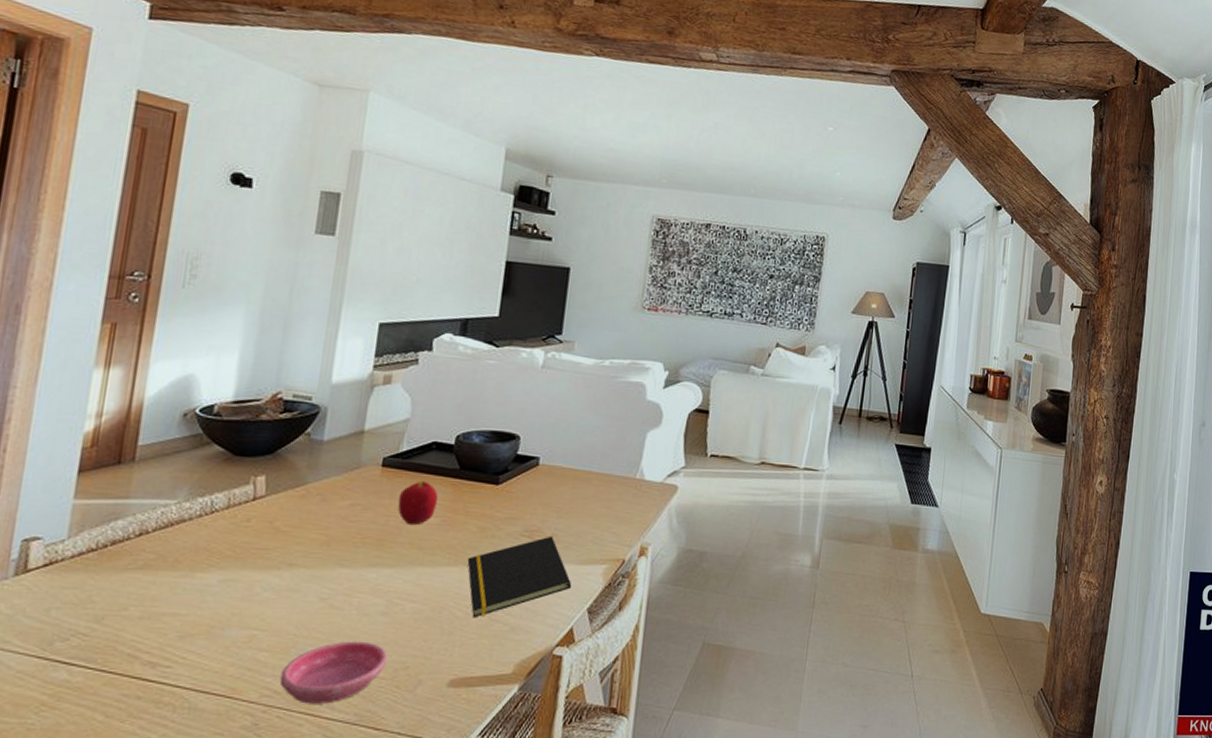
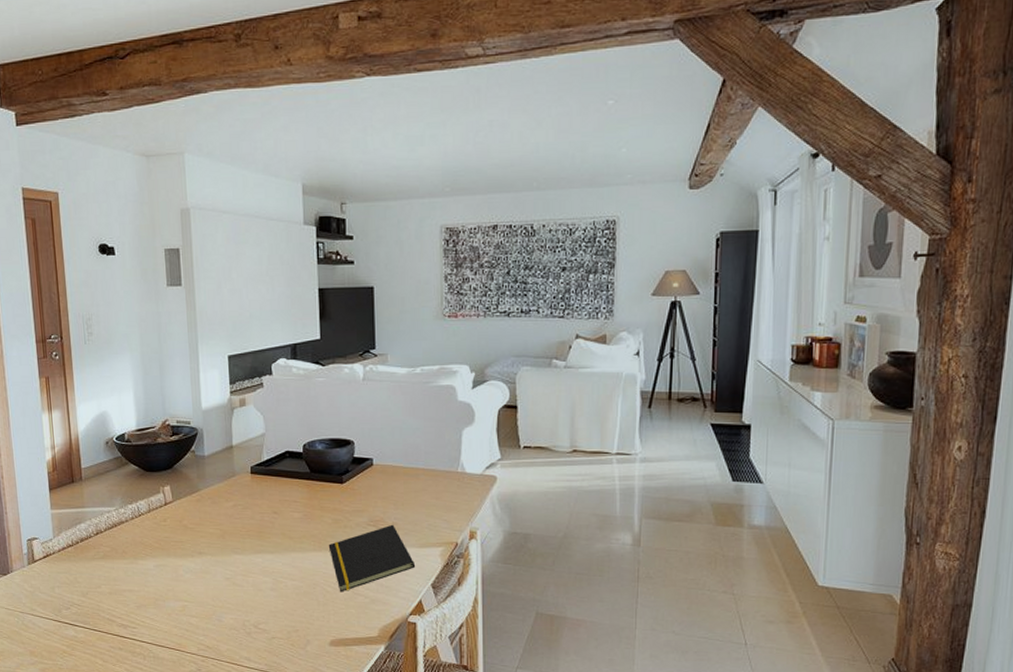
saucer: present [279,641,387,704] -> none [209,610,281,657]
fruit: present [397,480,439,525] -> none [267,483,298,519]

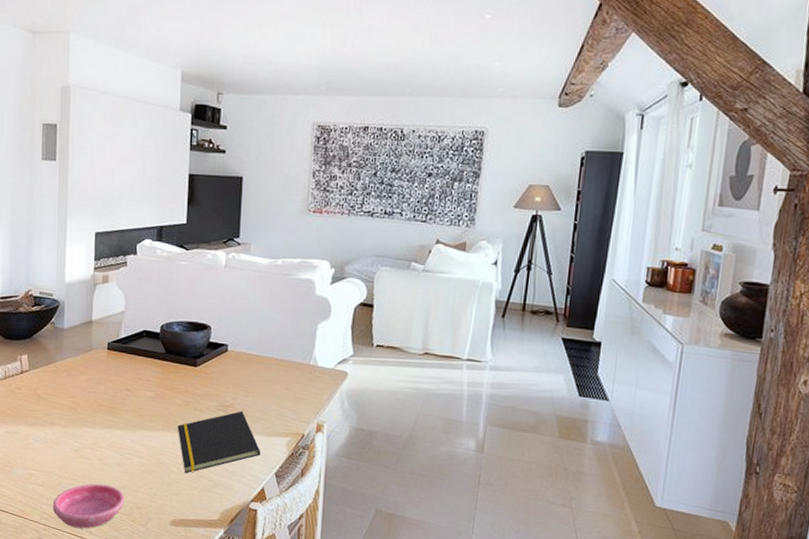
saucer: none [209,610,281,657] -> present [52,483,124,529]

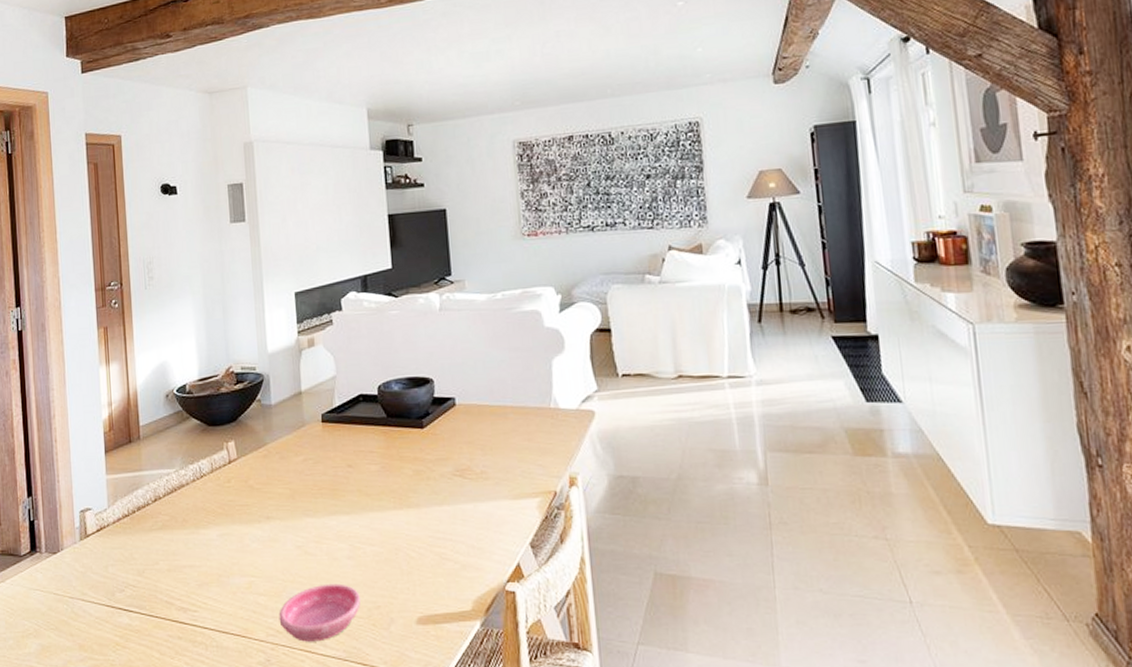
notepad: present [177,411,261,474] -> none [410,473,510,558]

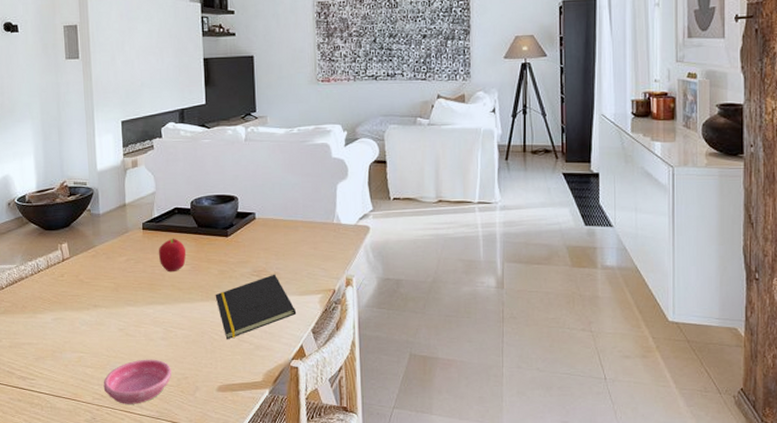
fruit: none [340,431,375,473] -> present [158,238,187,271]
notepad: none [410,473,510,558] -> present [215,274,297,340]

